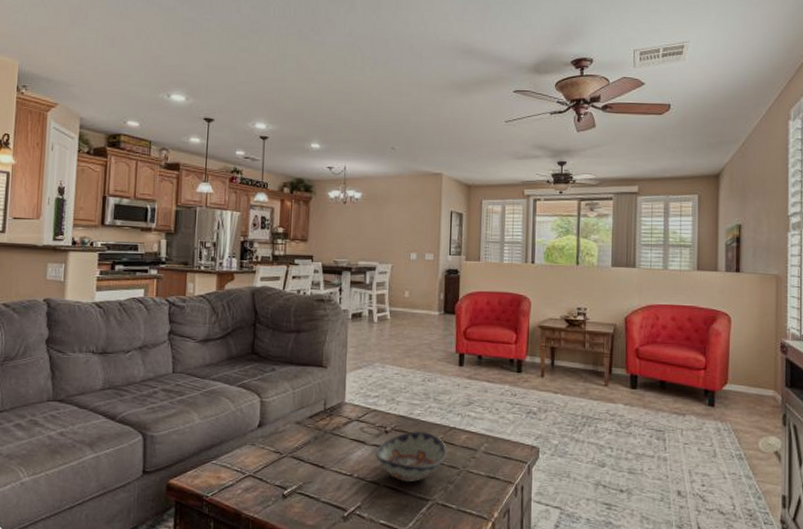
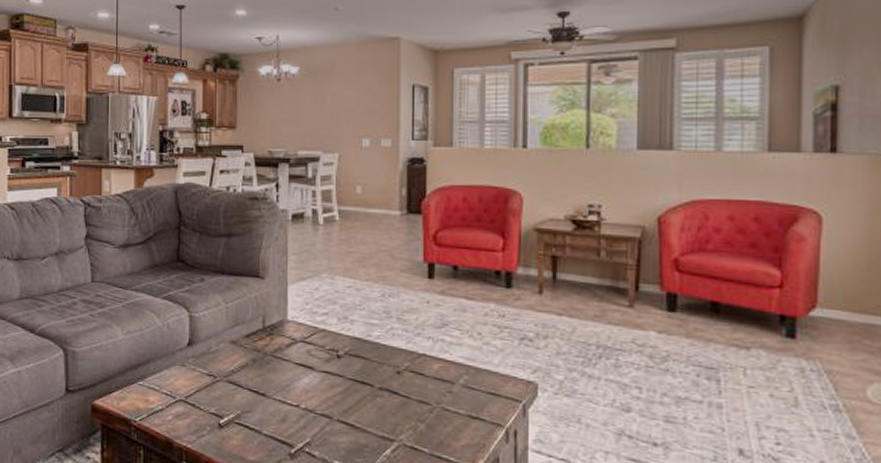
decorative bowl: present [374,431,447,483] -> none [324,357,415,418]

